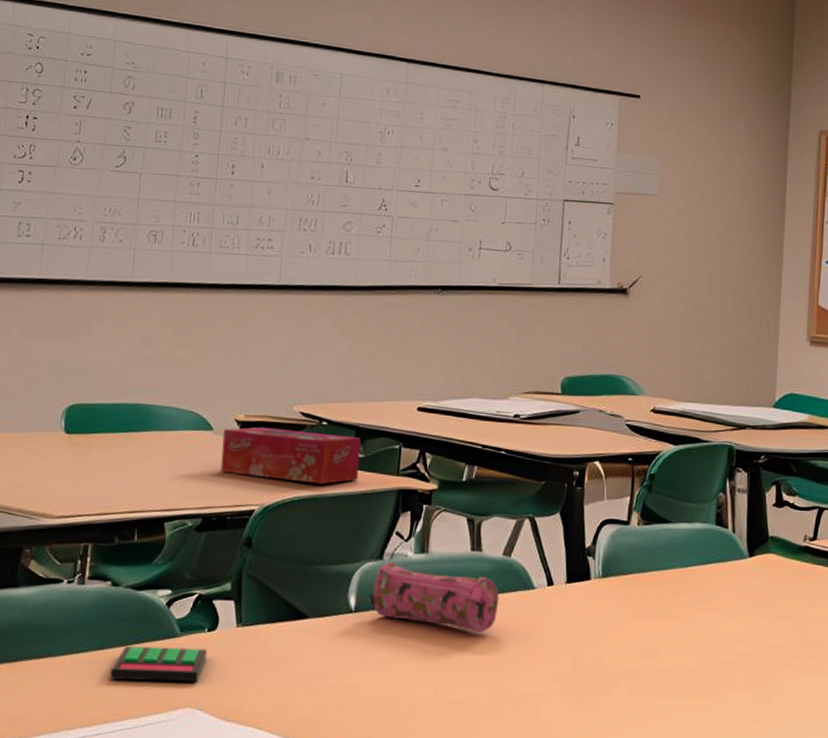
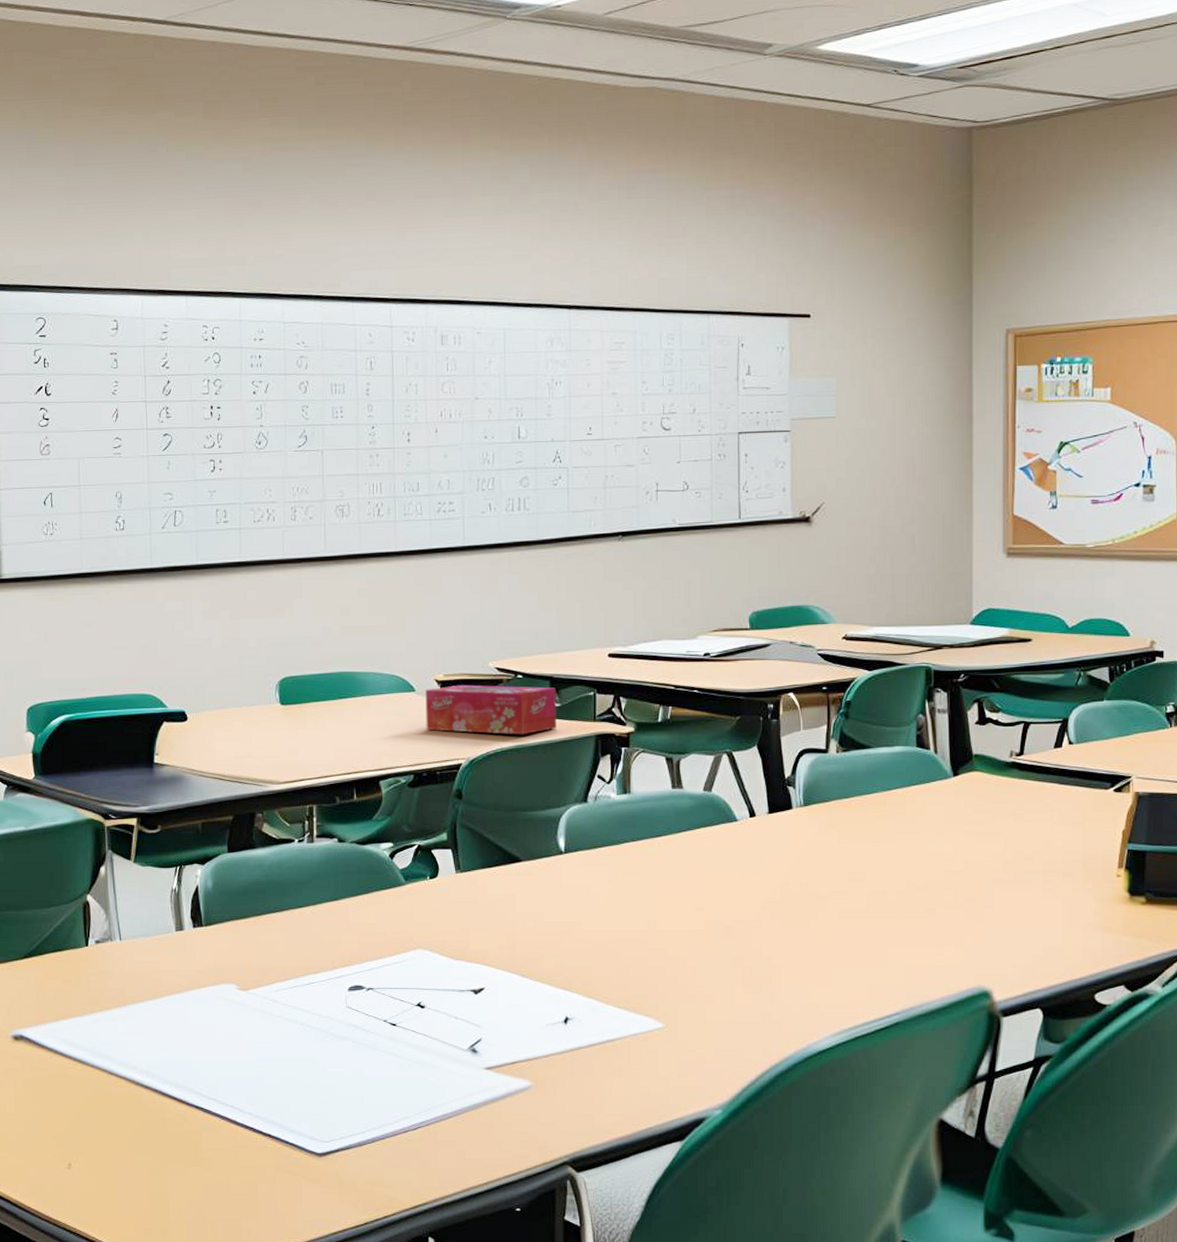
calculator: present [110,645,208,682] -> none [345,895,432,927]
pencil case: present [369,562,499,632] -> none [577,804,703,865]

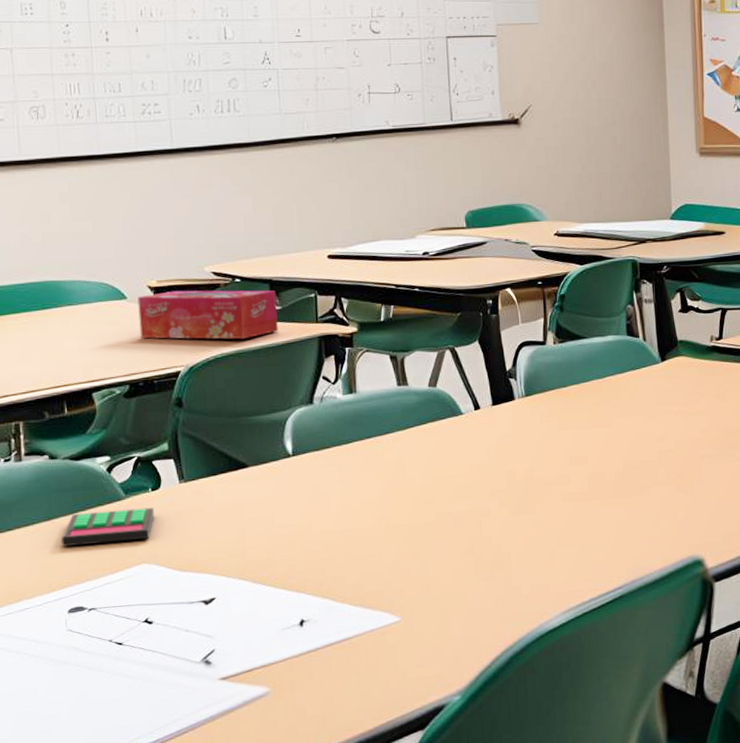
calculator: none [345,895,432,927] -> present [61,507,155,547]

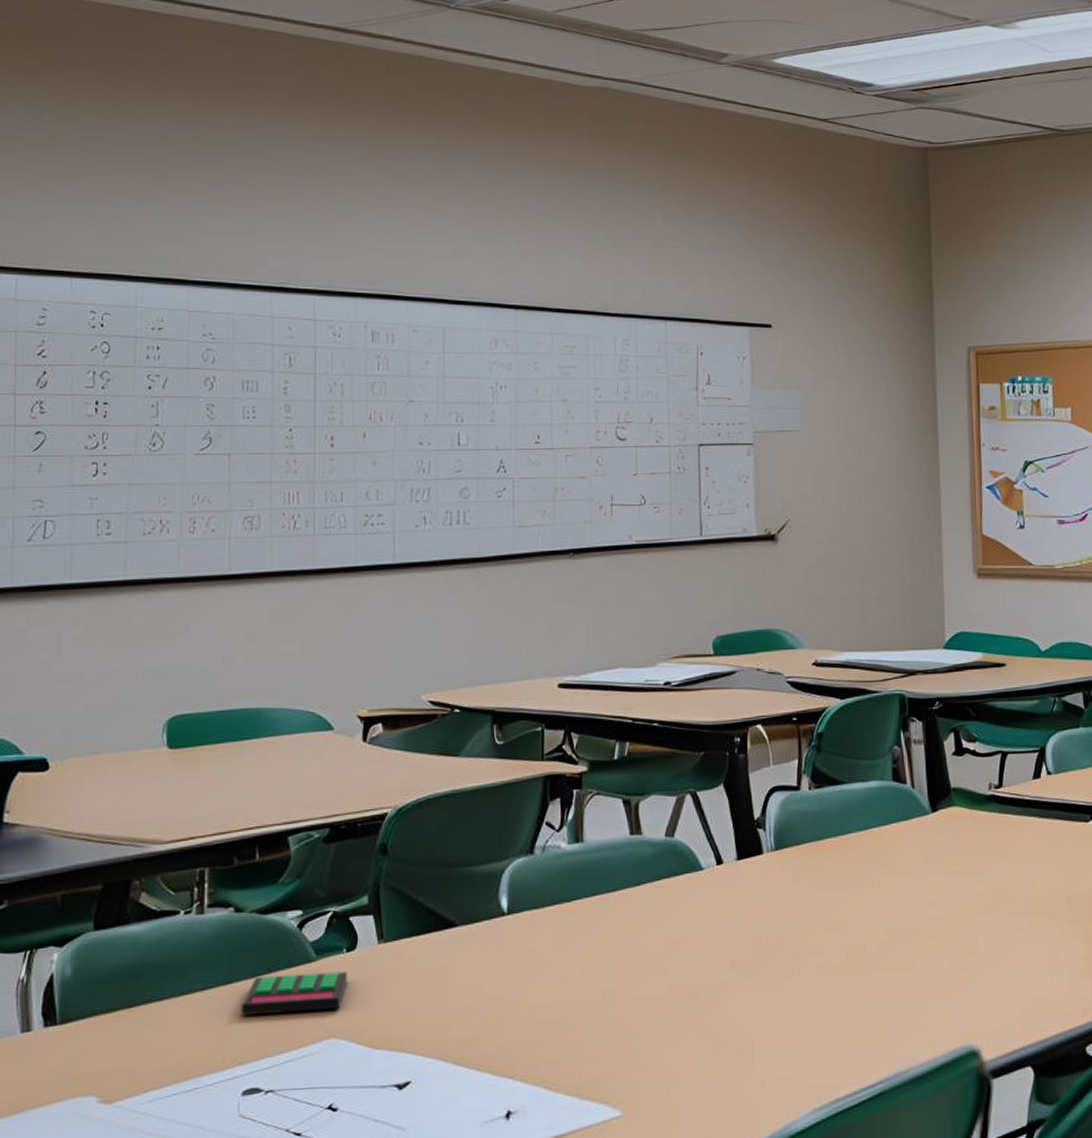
tissue box: present [137,290,278,340] -> none [345,721,499,778]

